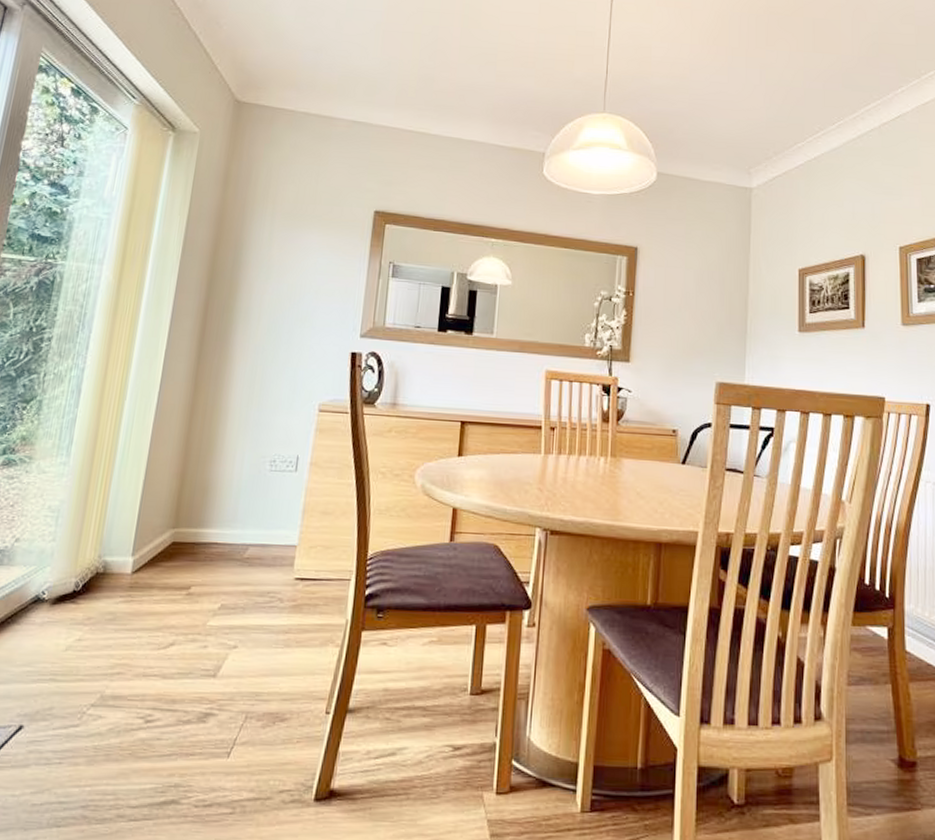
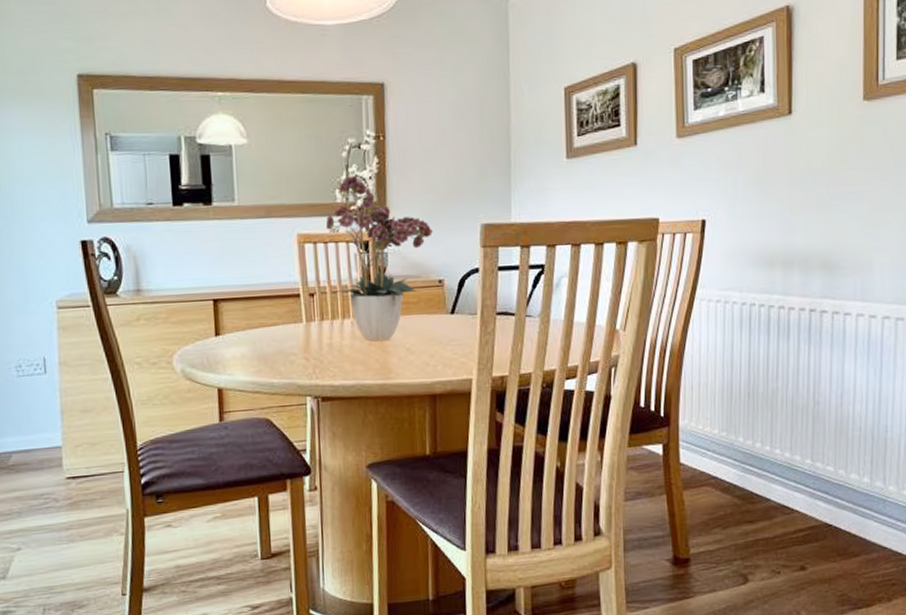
flower arrangement: none [572,323,670,482] -> present [325,174,433,342]

